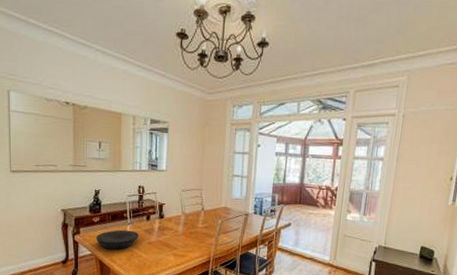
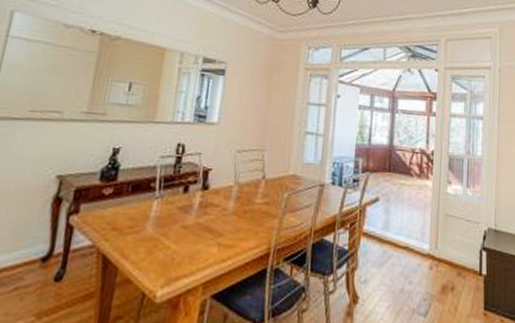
plate: present [97,229,139,250] -> none [103,206,169,238]

